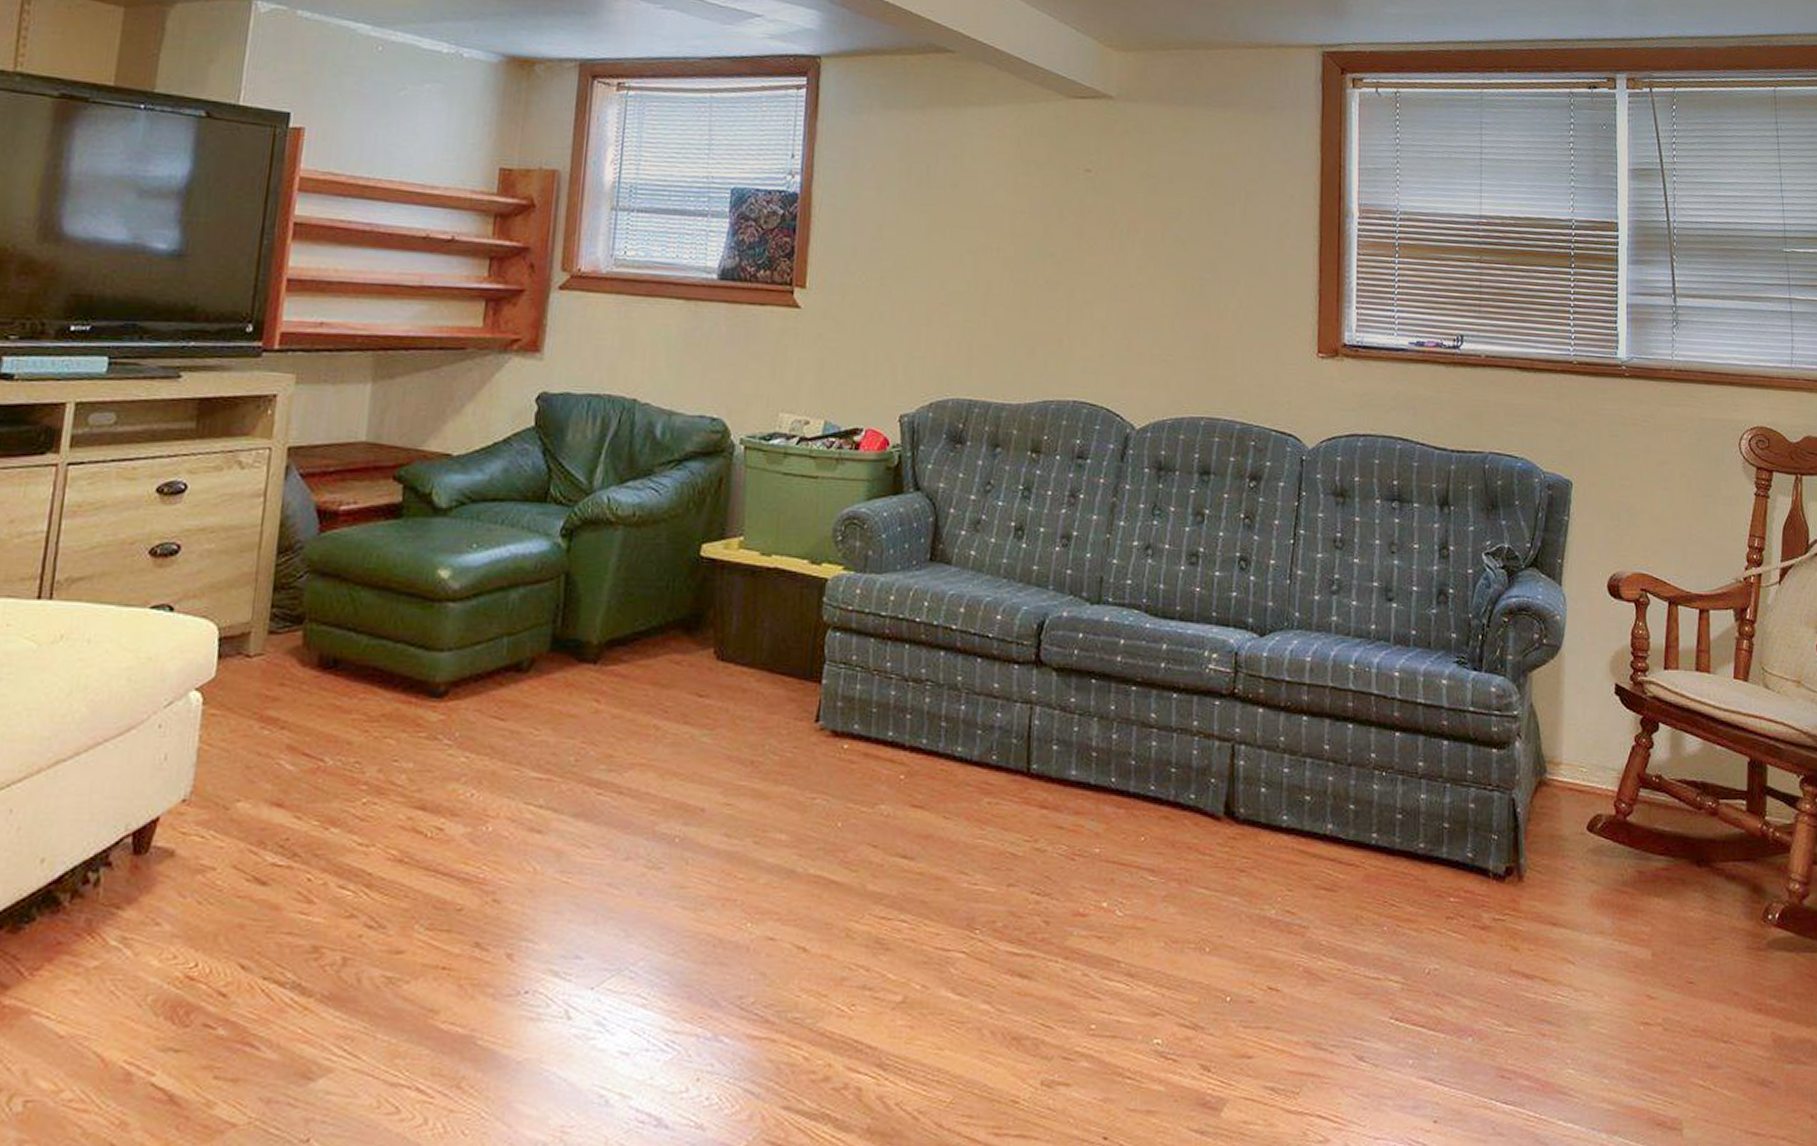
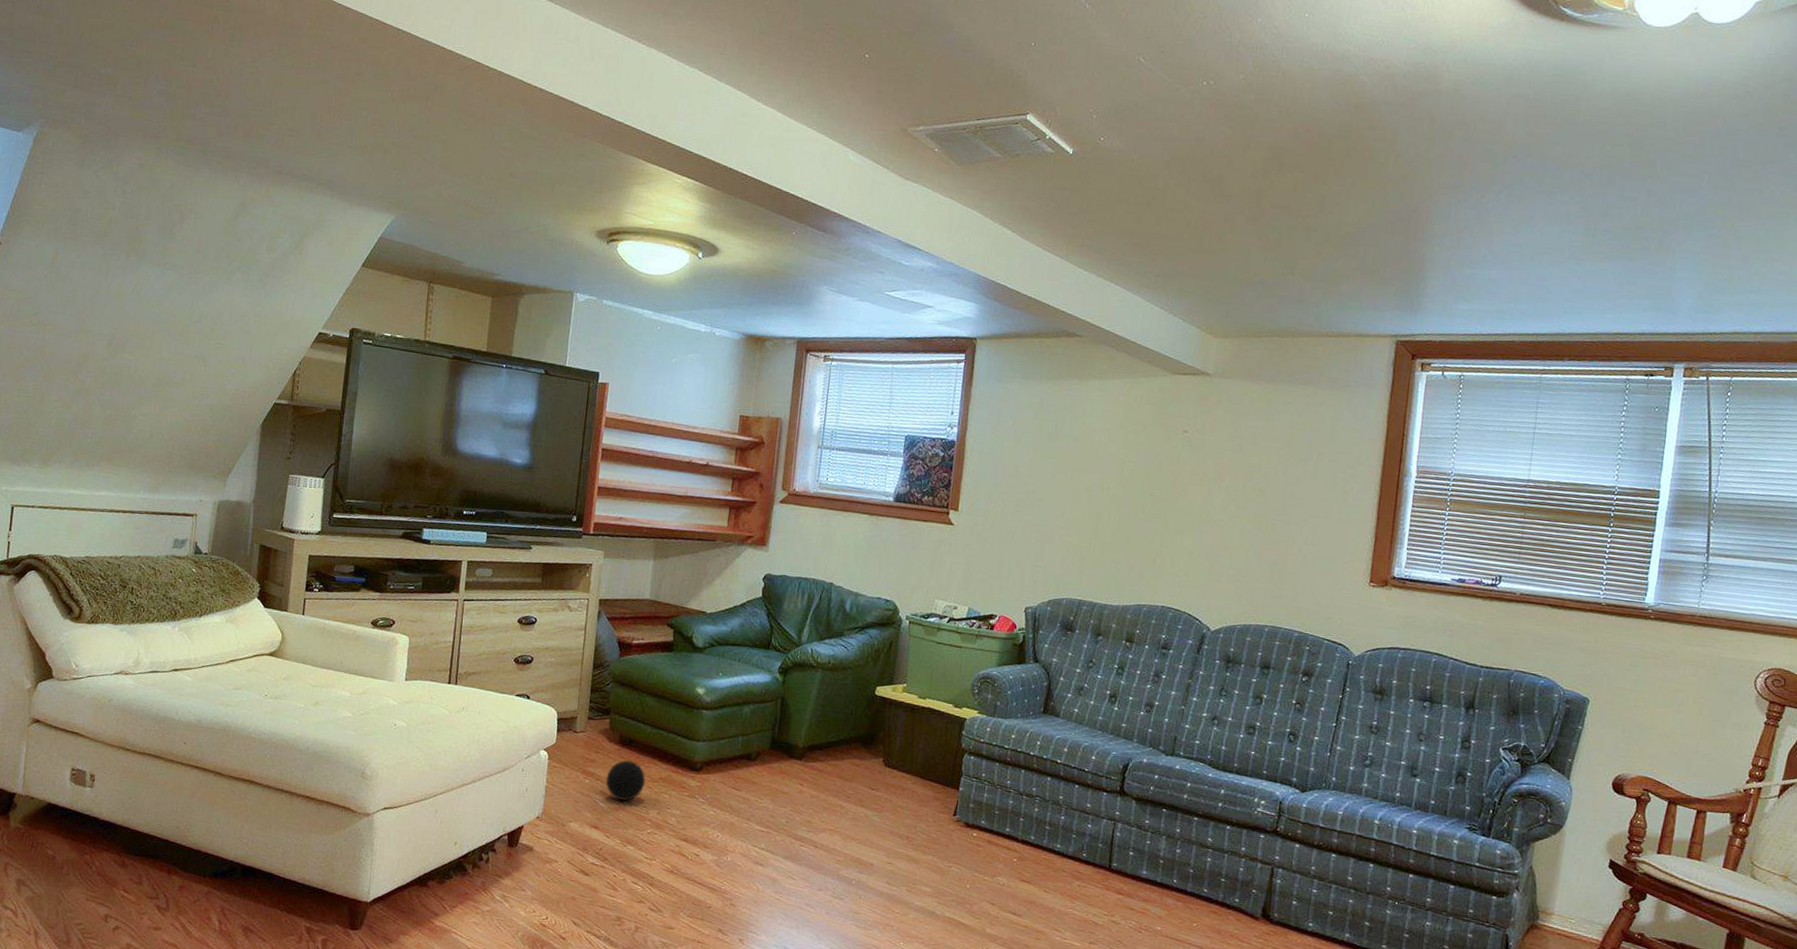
decorative ball: none [295,693,360,756] -> present [605,760,646,801]

